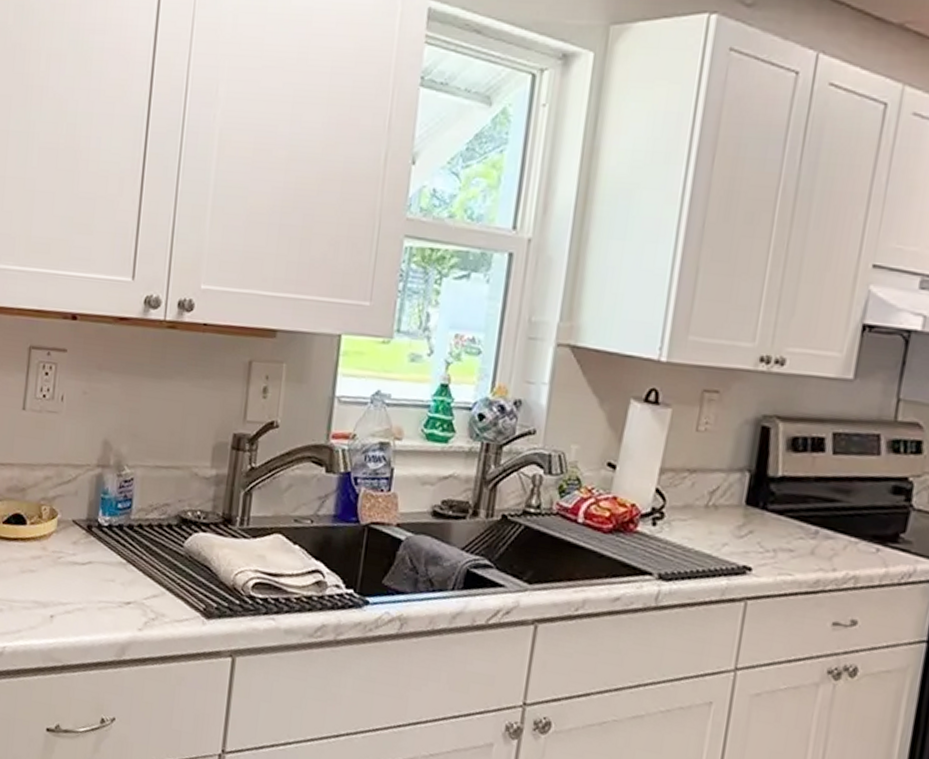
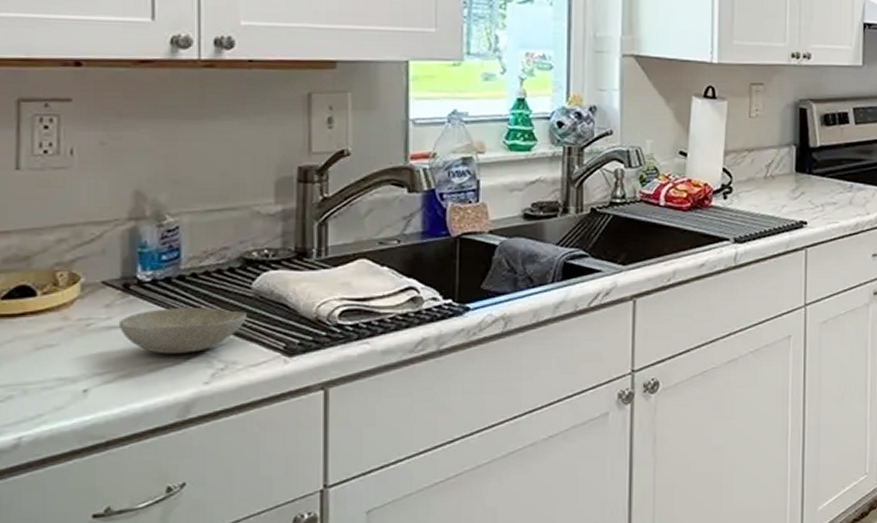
bowl: none [80,553,177,599] -> present [118,308,246,354]

